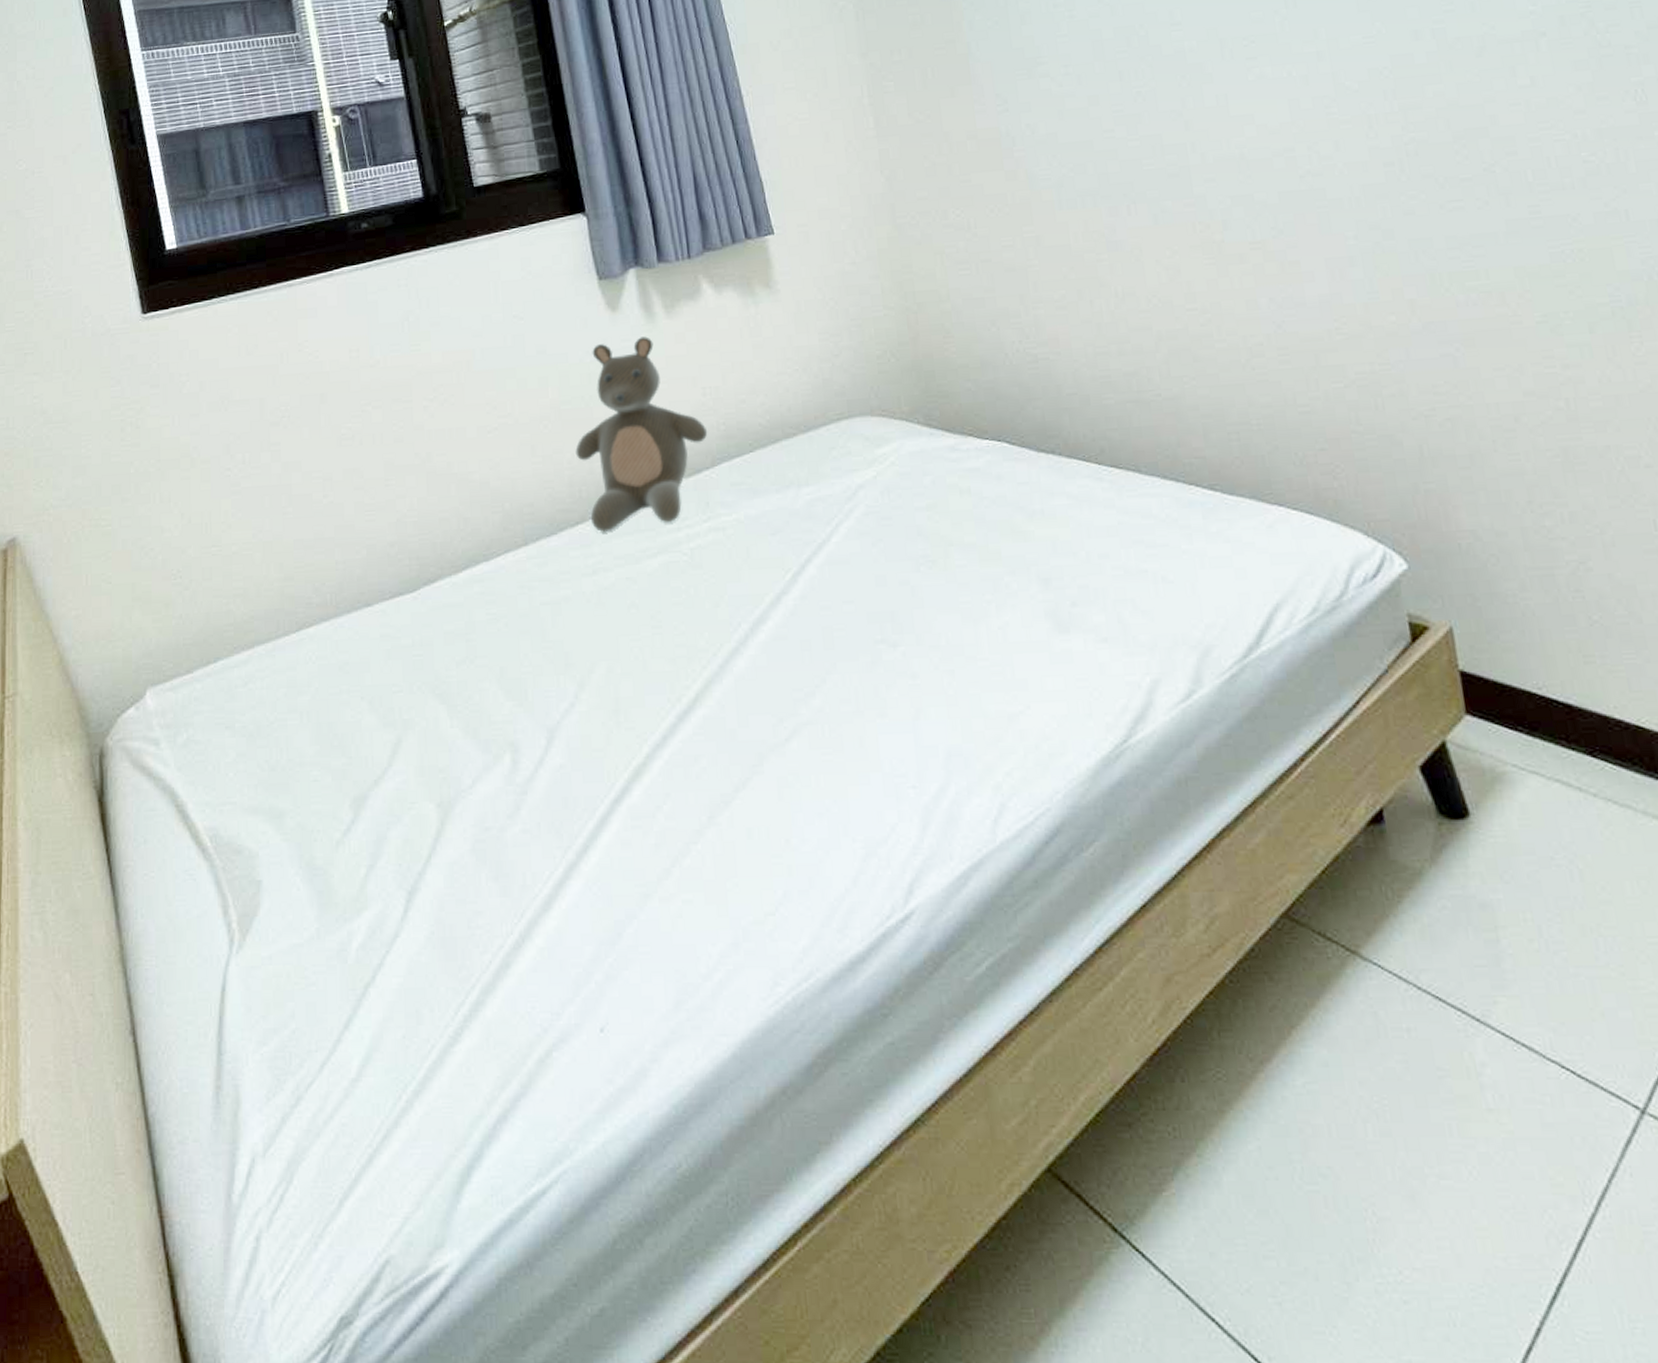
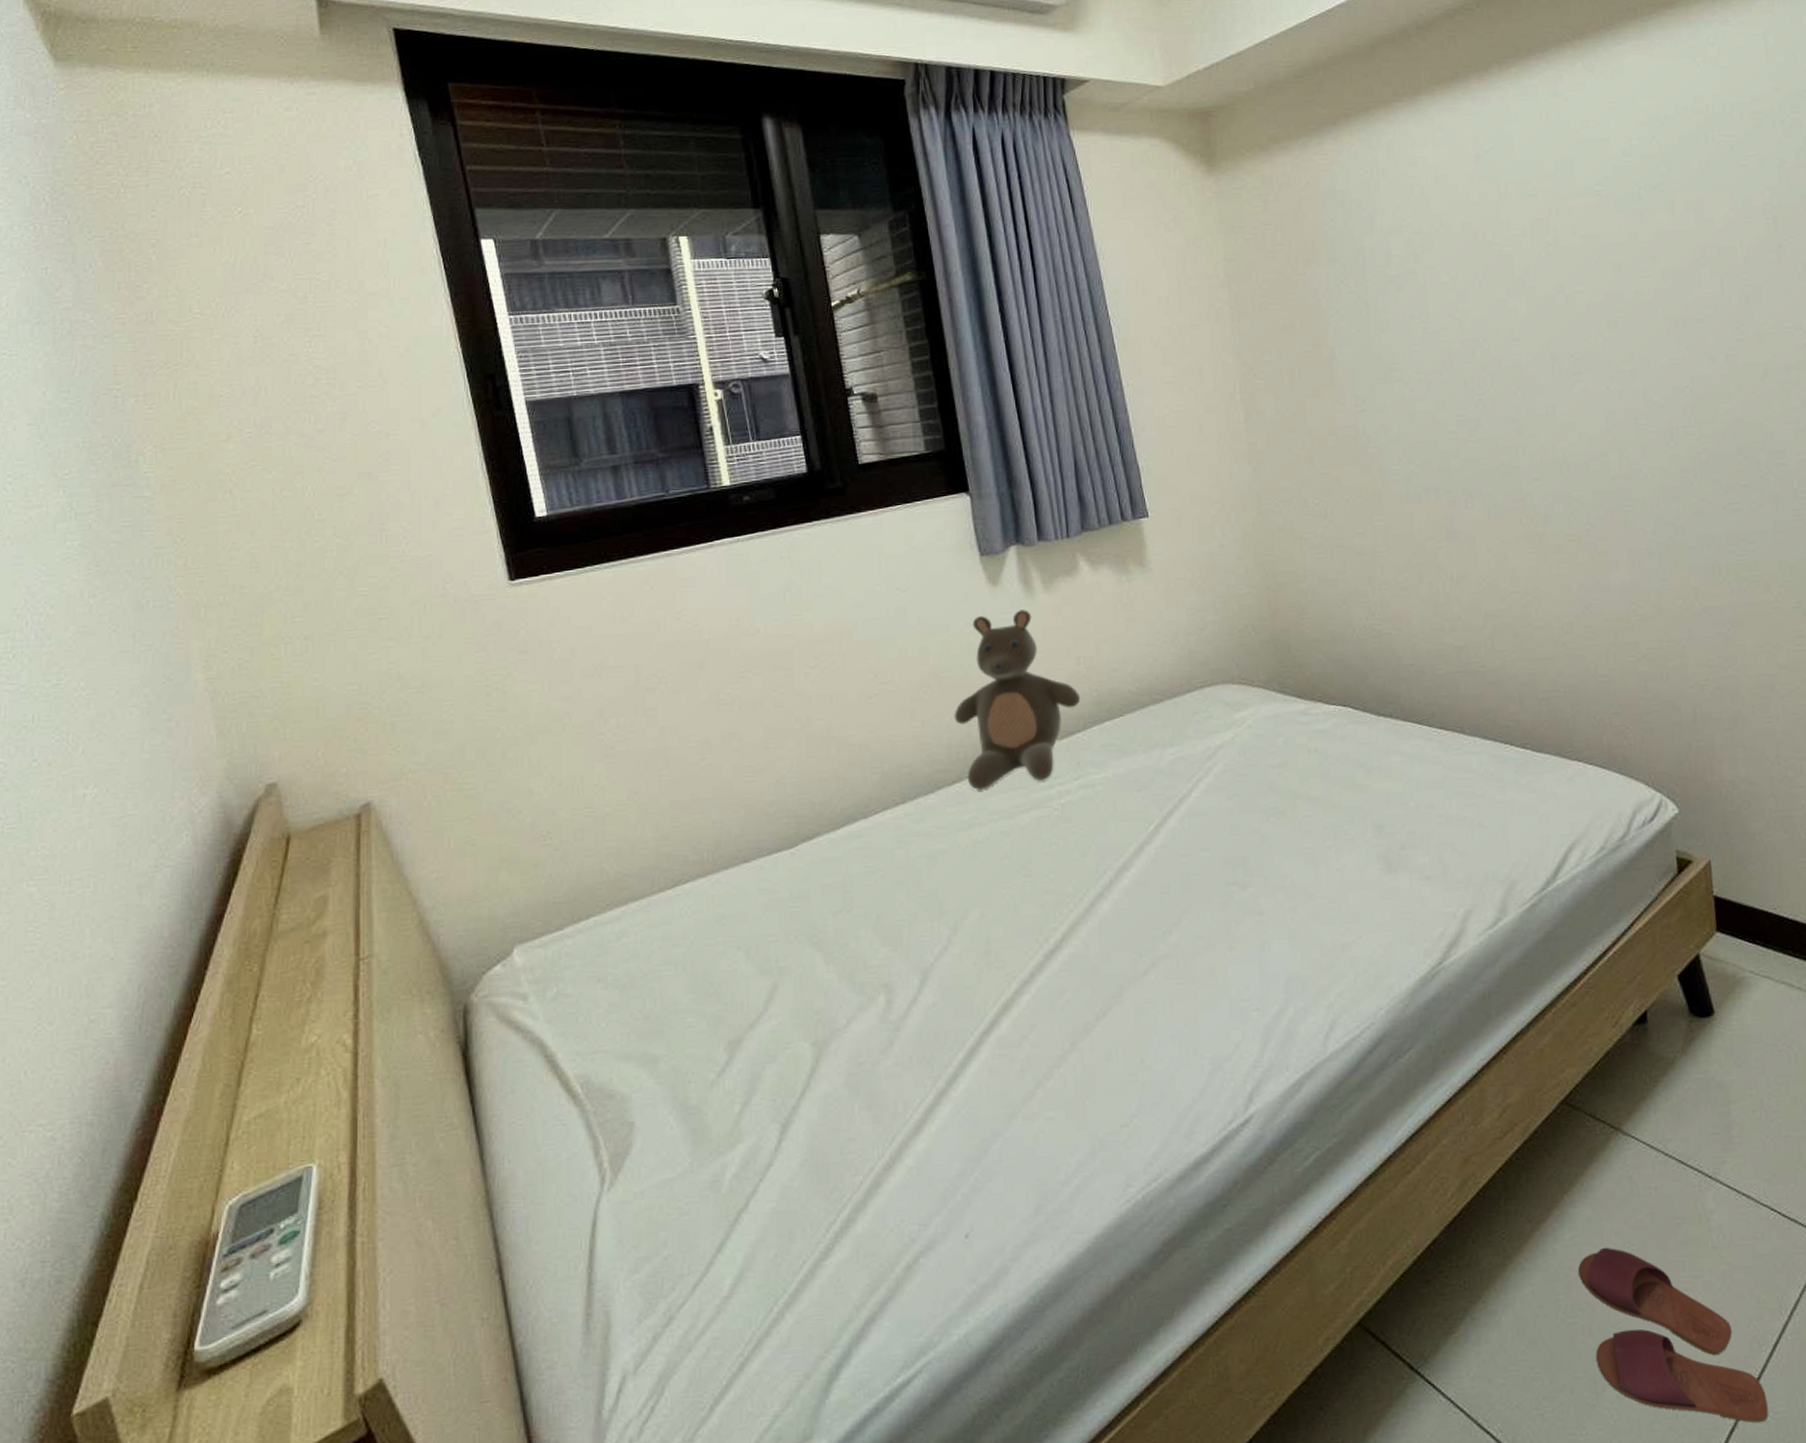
slippers: none [1315,1099,1577,1344] -> present [1578,1247,1768,1423]

